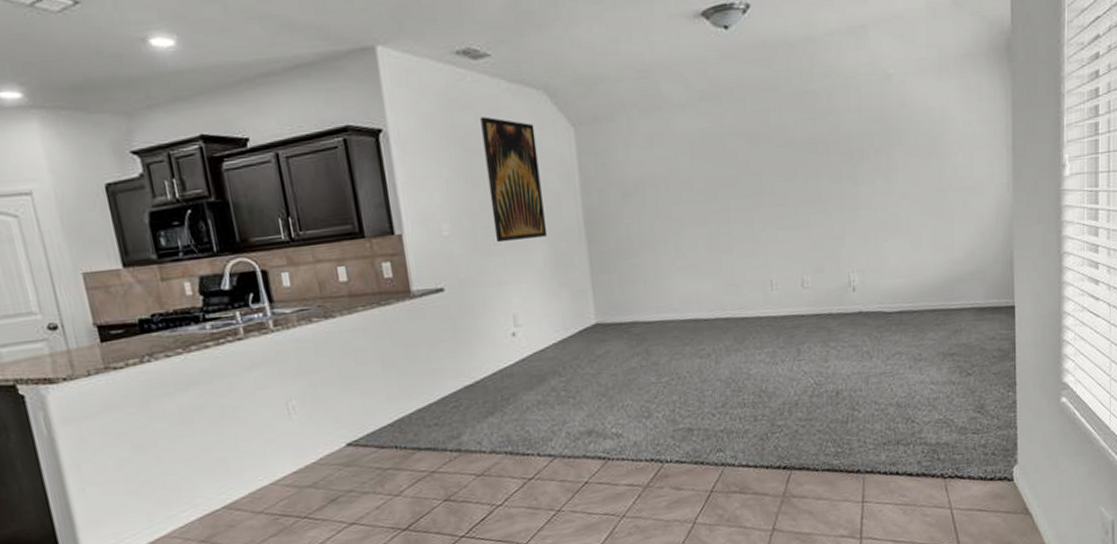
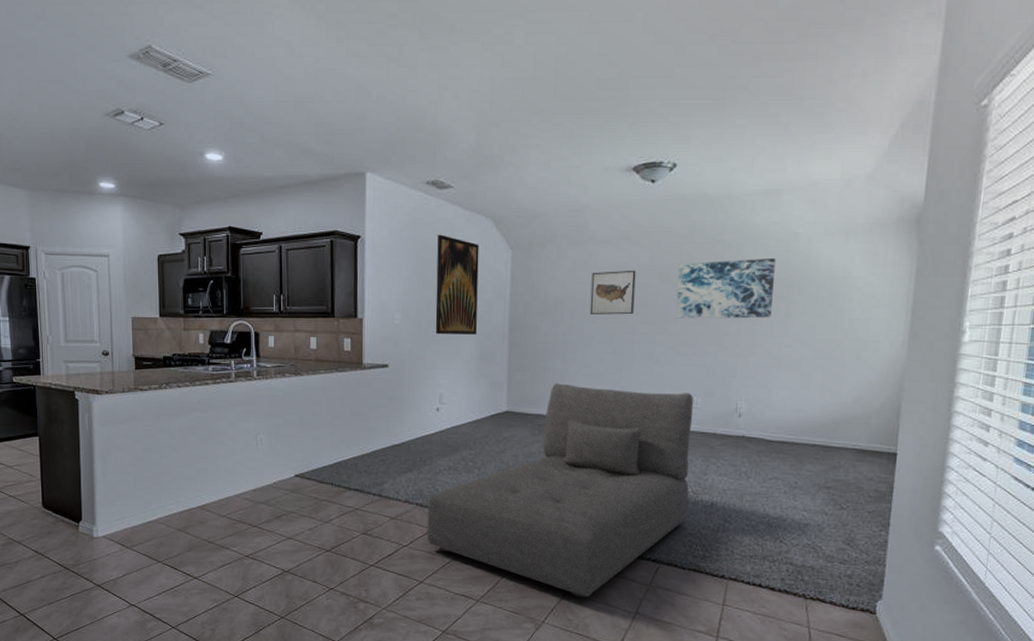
sofa: none [519,271,813,526] -> present [427,383,694,598]
wall art: none [671,135,725,195] -> present [589,270,636,315]
wall art: none [767,104,873,188] -> present [675,257,776,319]

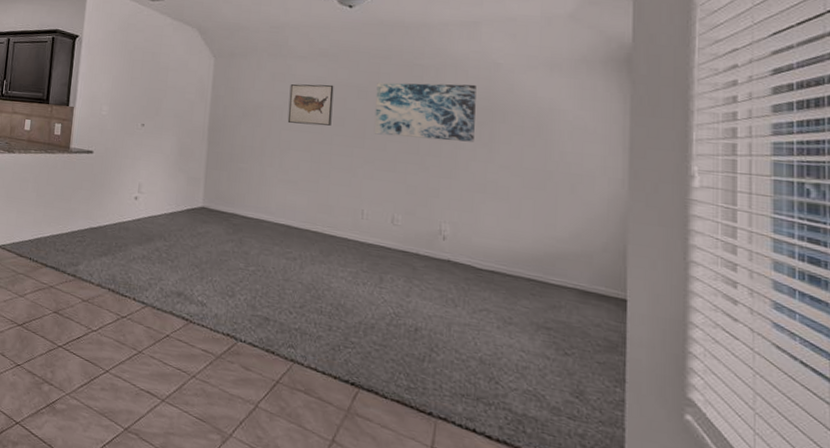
sofa: present [427,383,694,598] -> none [116,185,394,415]
wall art: present [435,234,479,335] -> none [139,39,185,131]

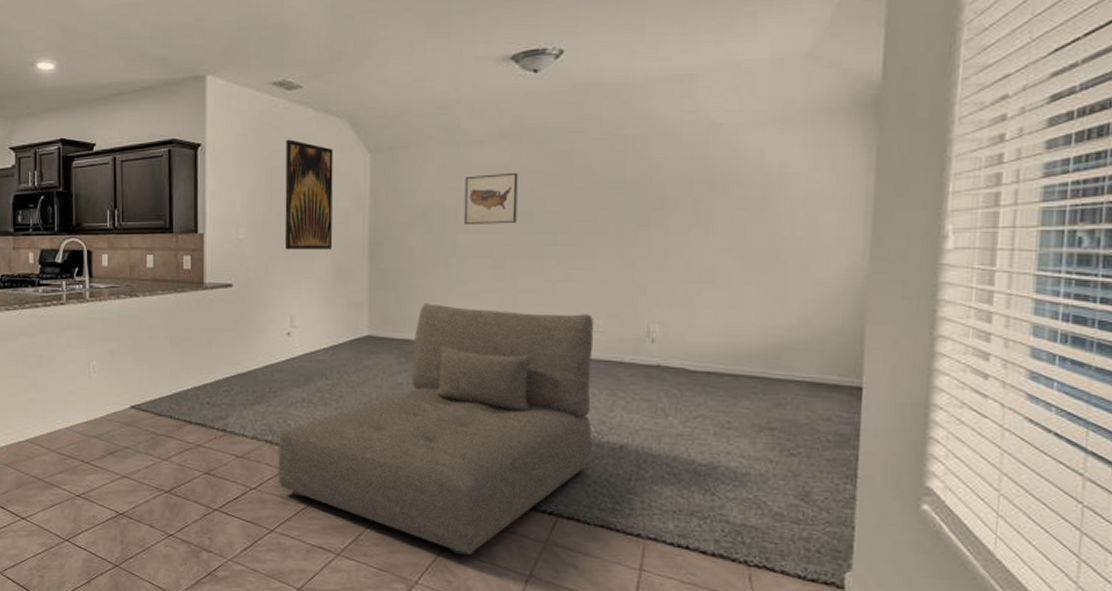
sofa: none [116,185,394,415] -> present [278,303,594,556]
wall art: none [139,39,185,131] -> present [284,139,333,250]
wall art: present [374,82,477,142] -> none [568,153,691,227]

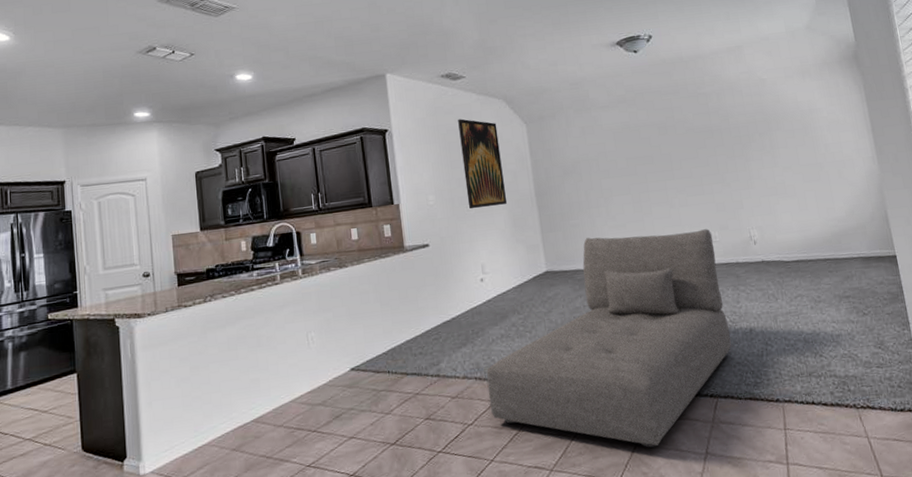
wall art: present [463,172,518,224] -> none [599,127,643,171]

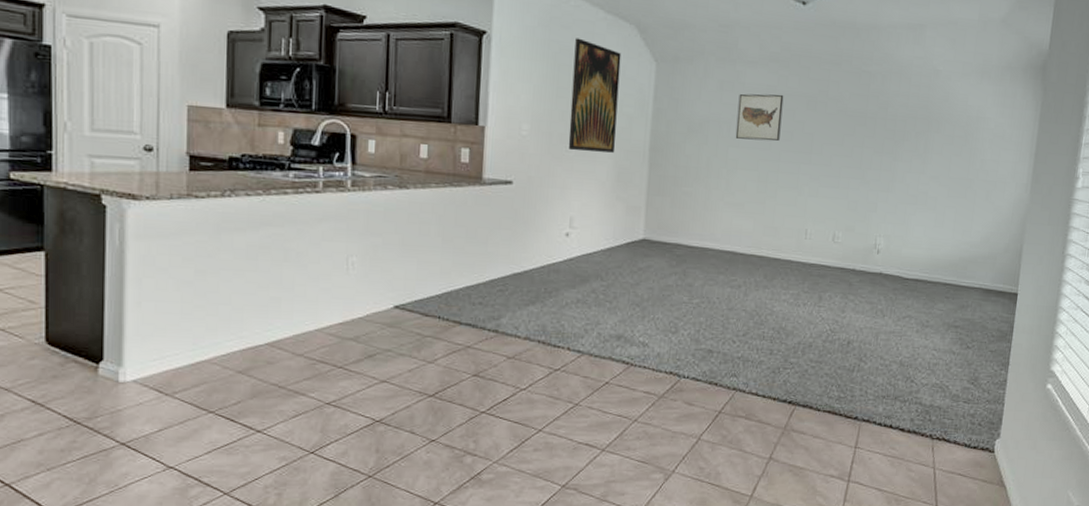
sofa: present [486,229,732,448] -> none [549,210,835,444]
wall art: none [599,127,643,171] -> present [735,93,784,141]

